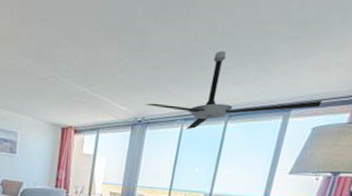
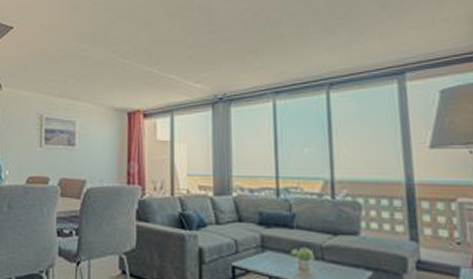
ceiling fan: present [145,50,322,130] -> none [223,17,441,104]

